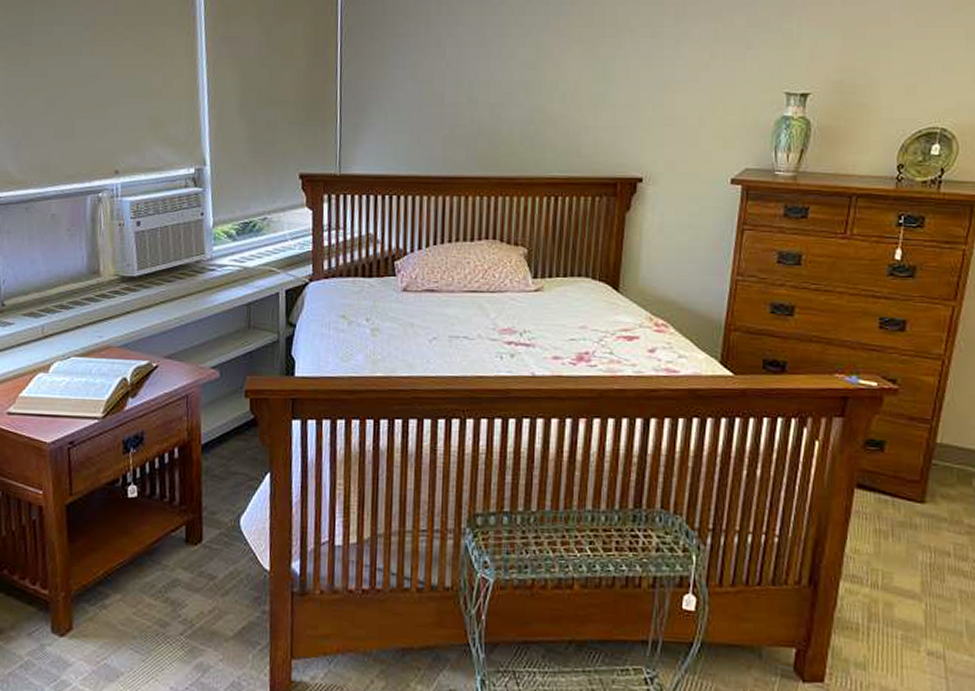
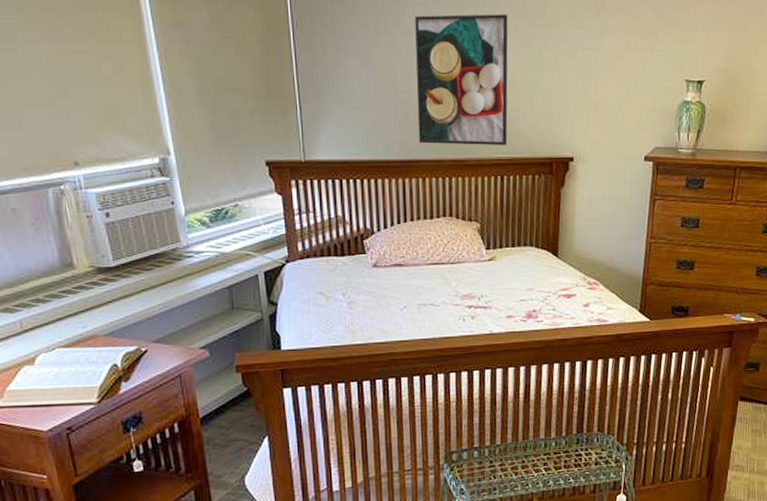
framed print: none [464,23,572,163] -> present [415,14,508,145]

